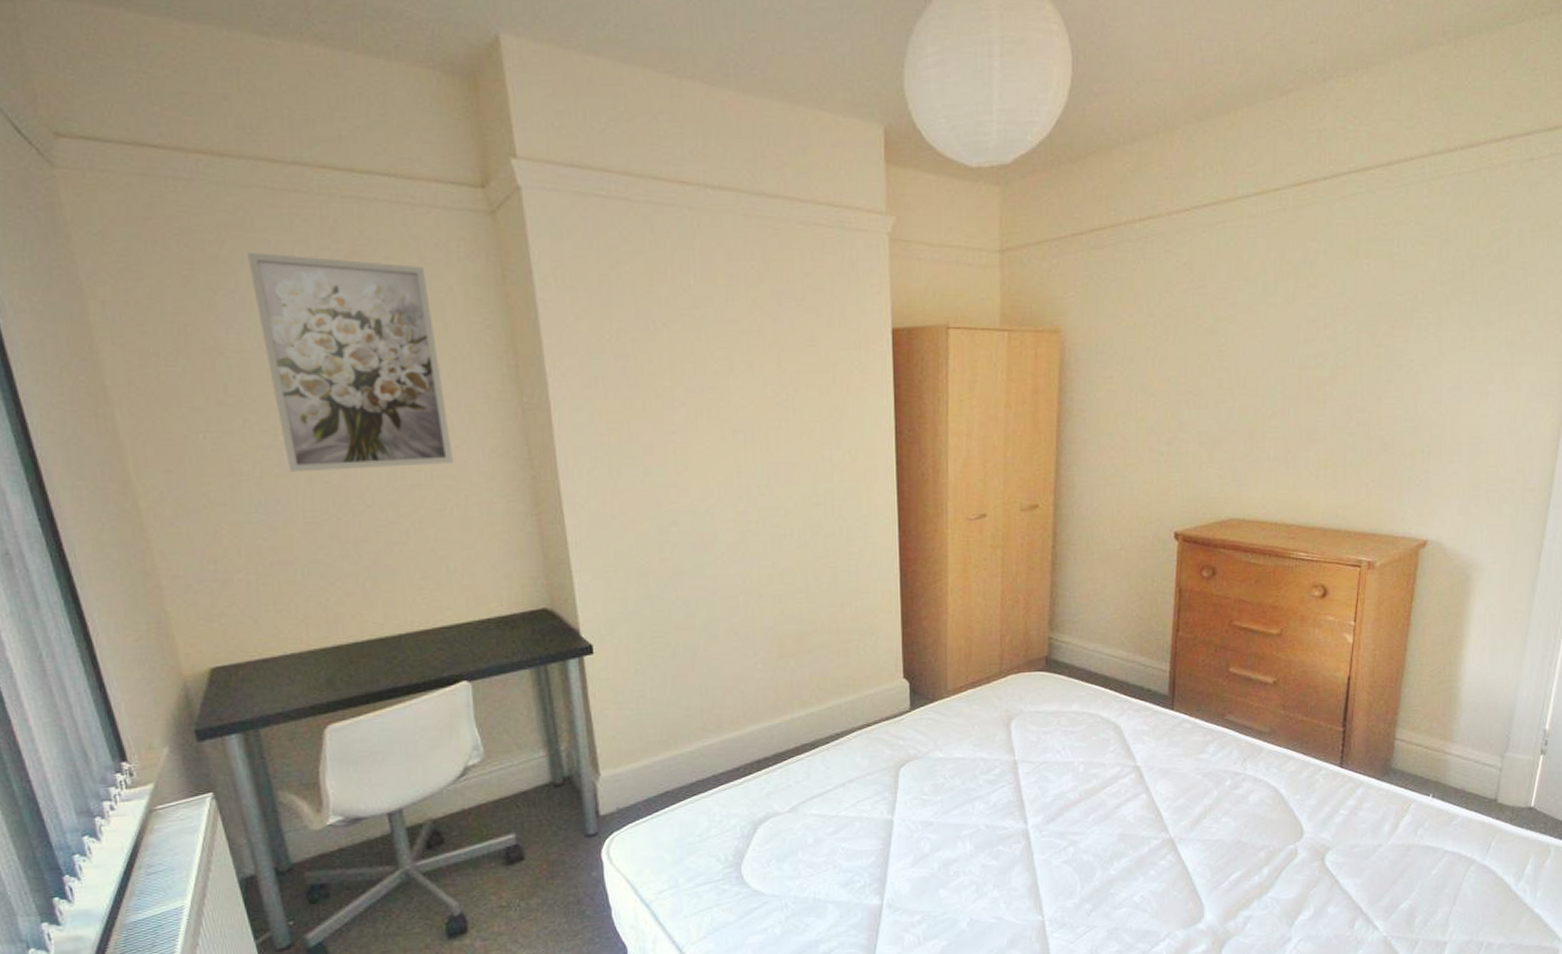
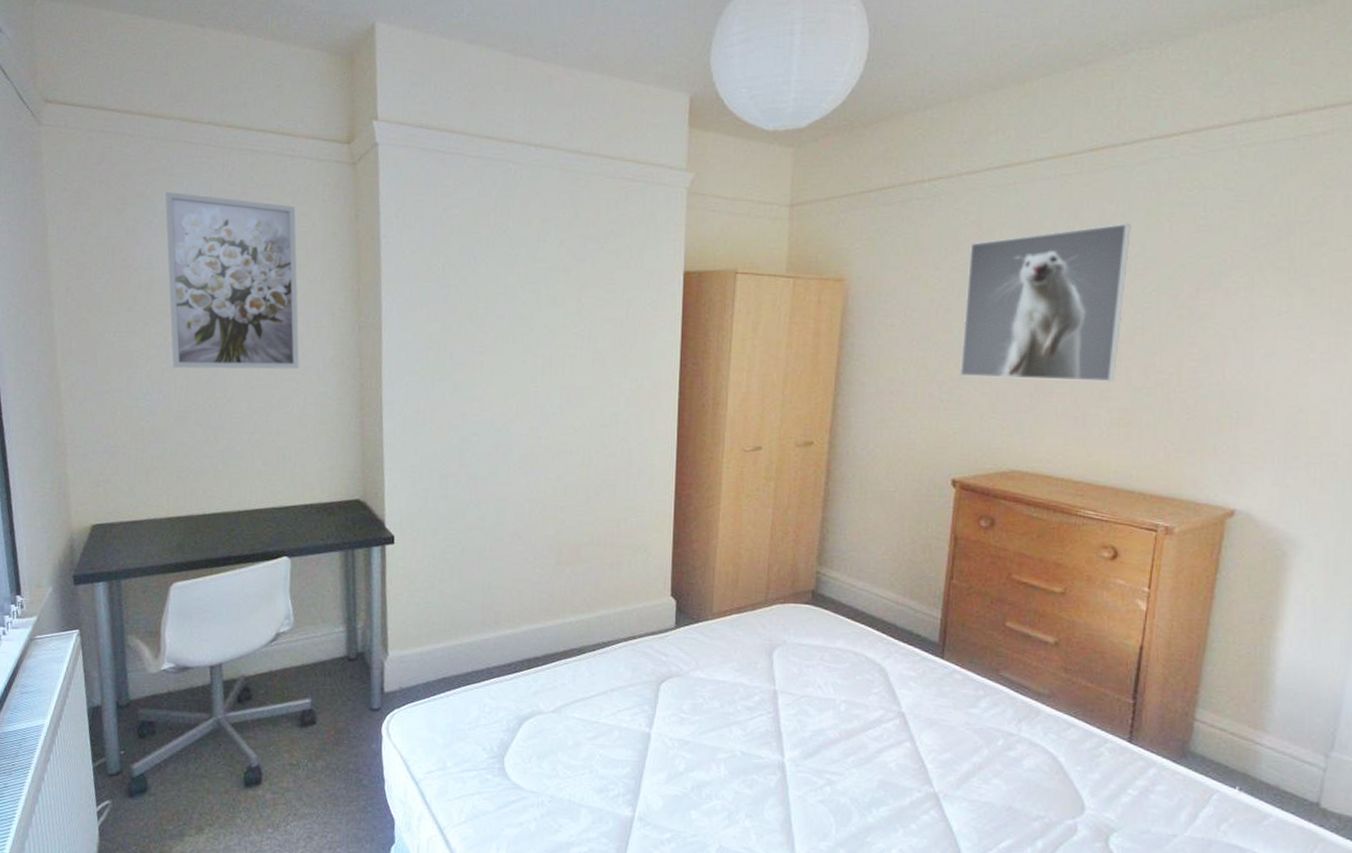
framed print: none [1178,261,1333,427] -> present [960,223,1131,382]

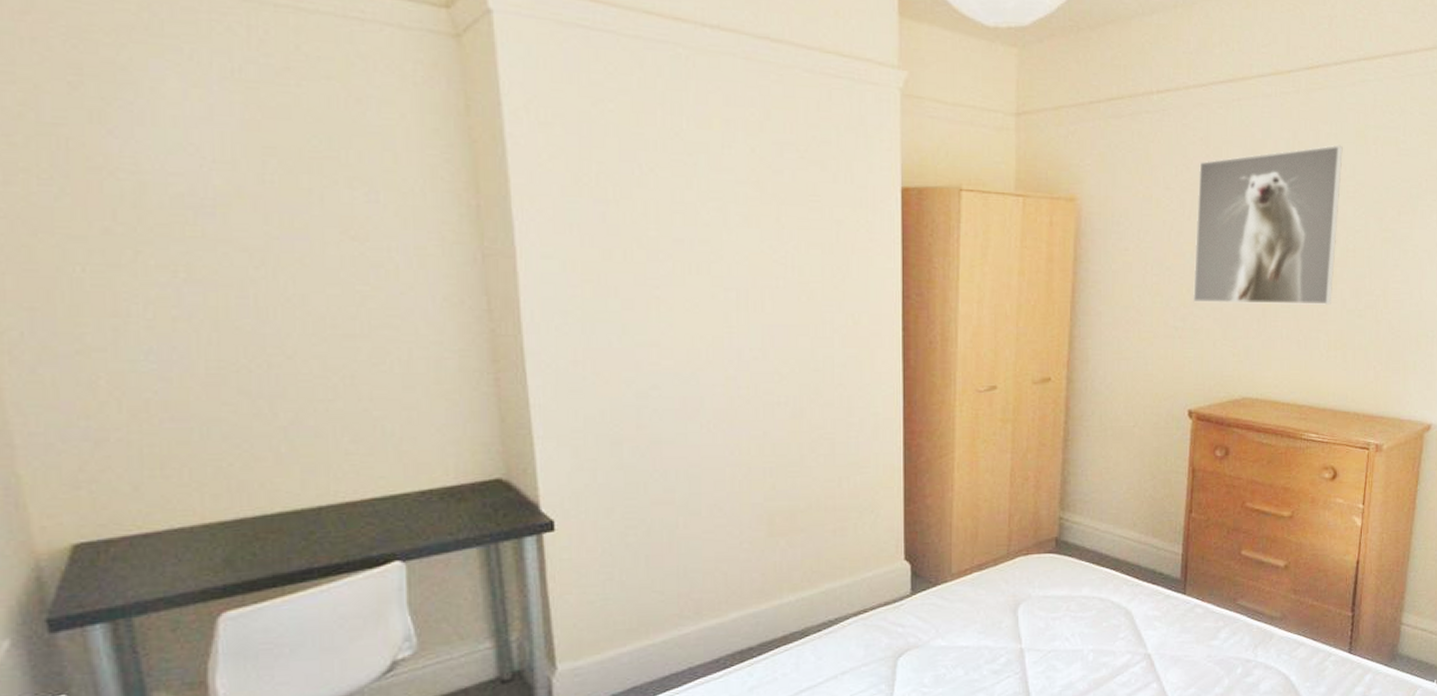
wall art: present [165,192,299,369] -> none [153,60,396,316]

